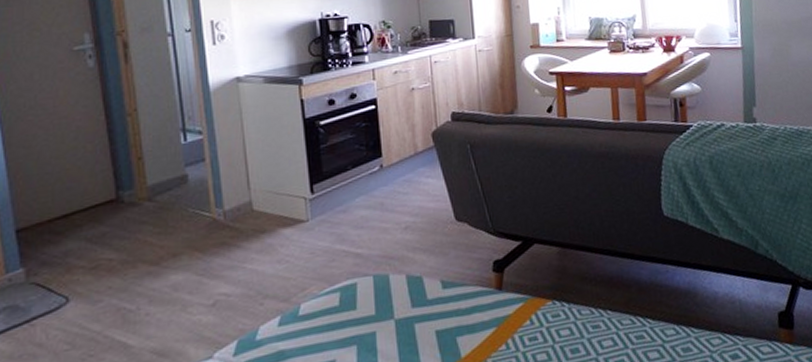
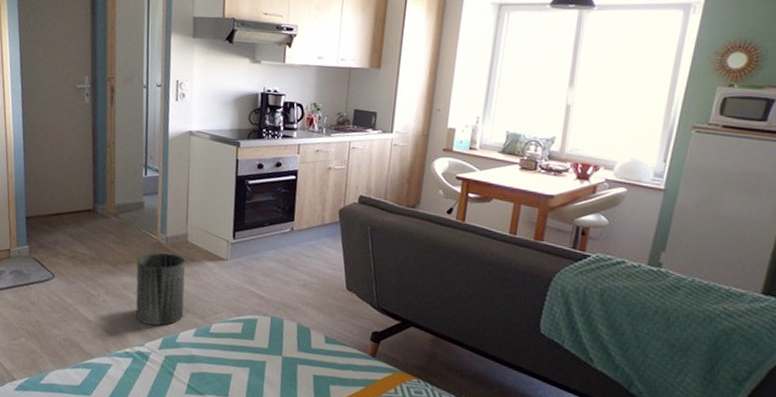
trash can: none [188,229,261,329] -> present [135,252,186,326]

